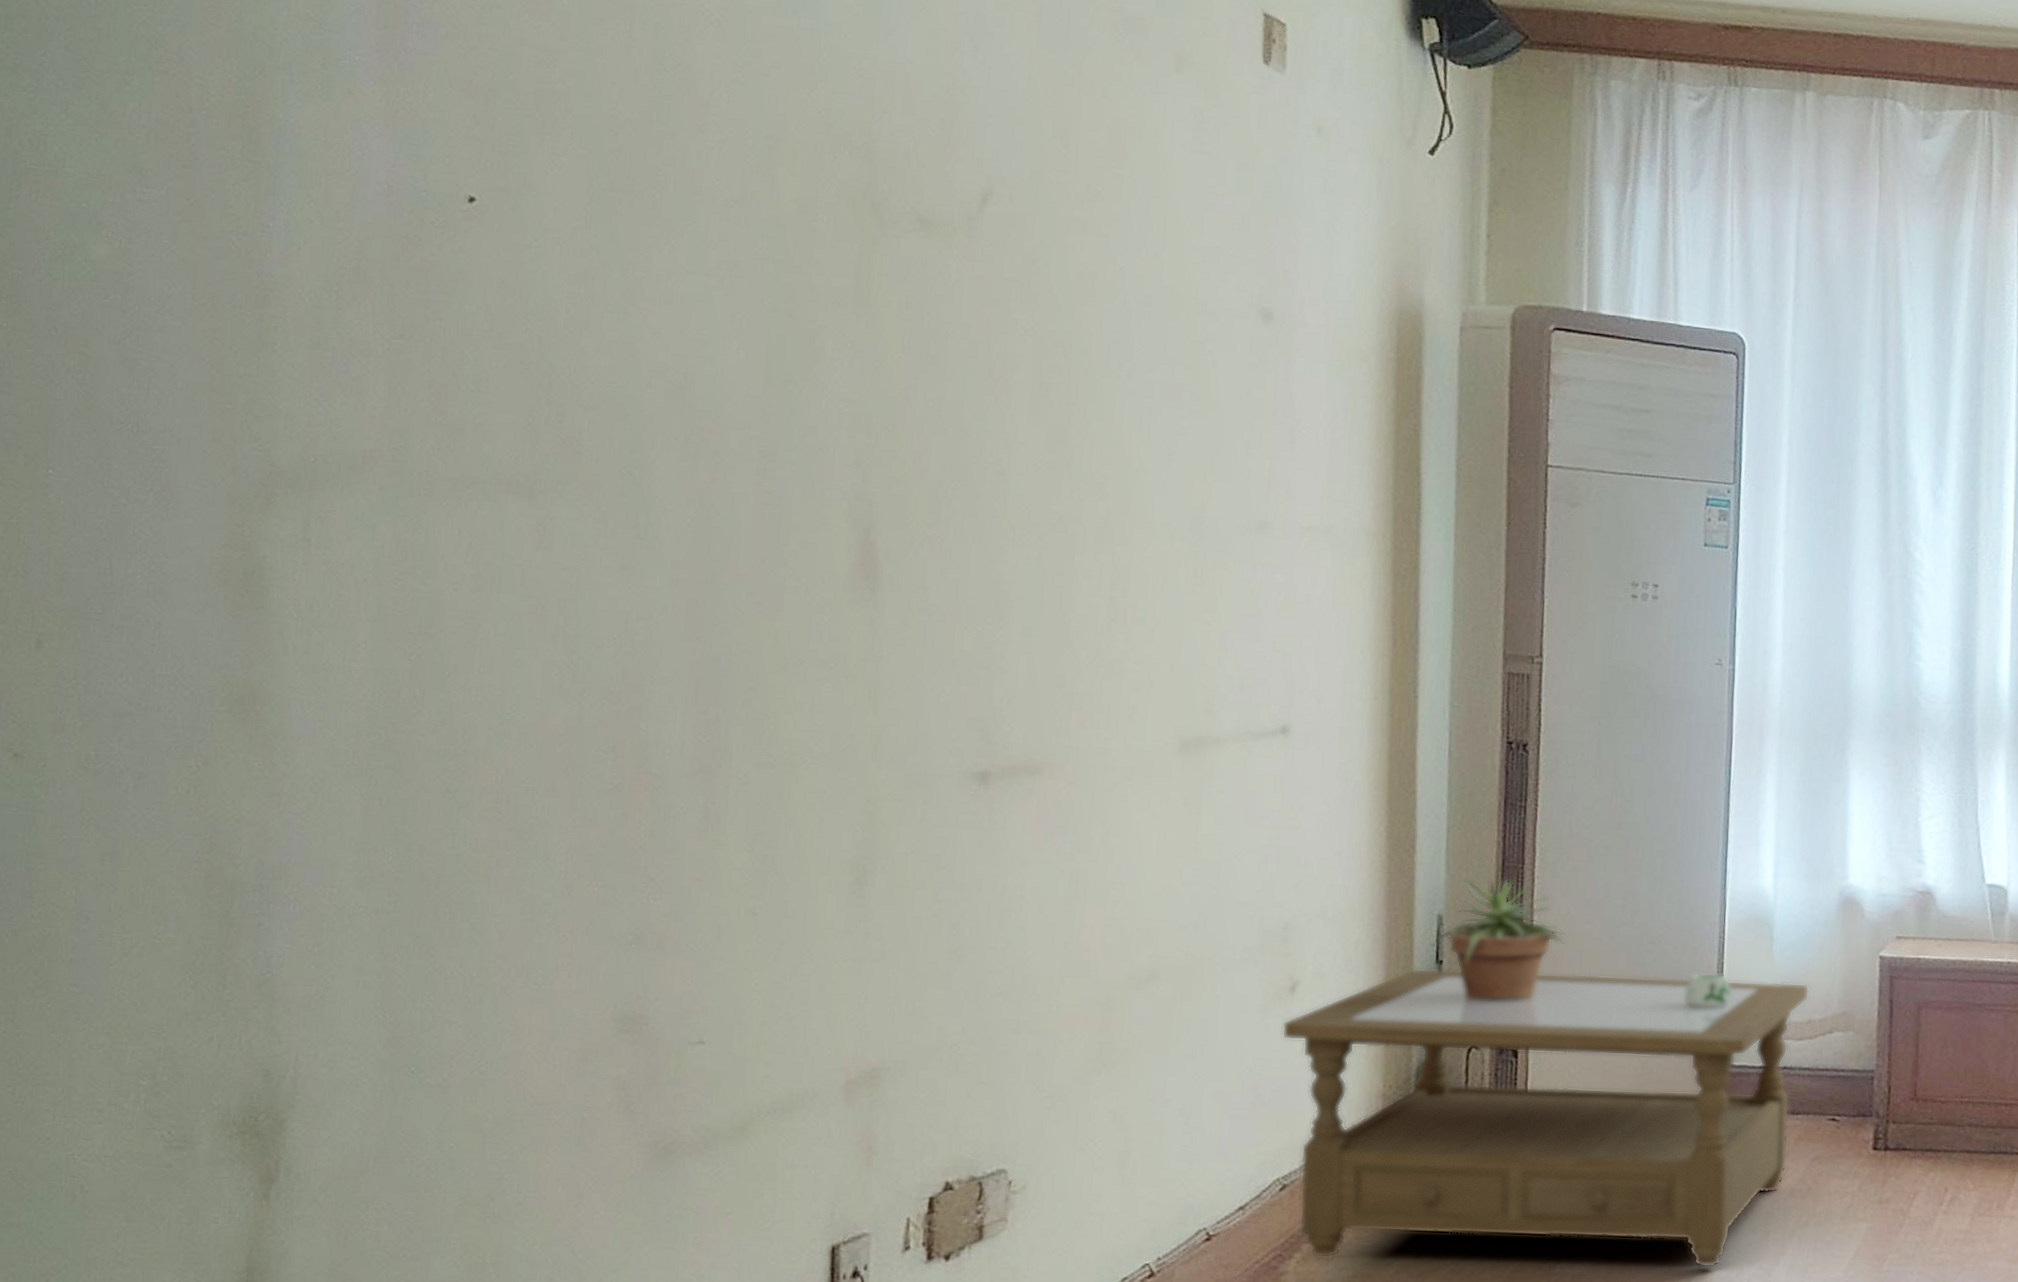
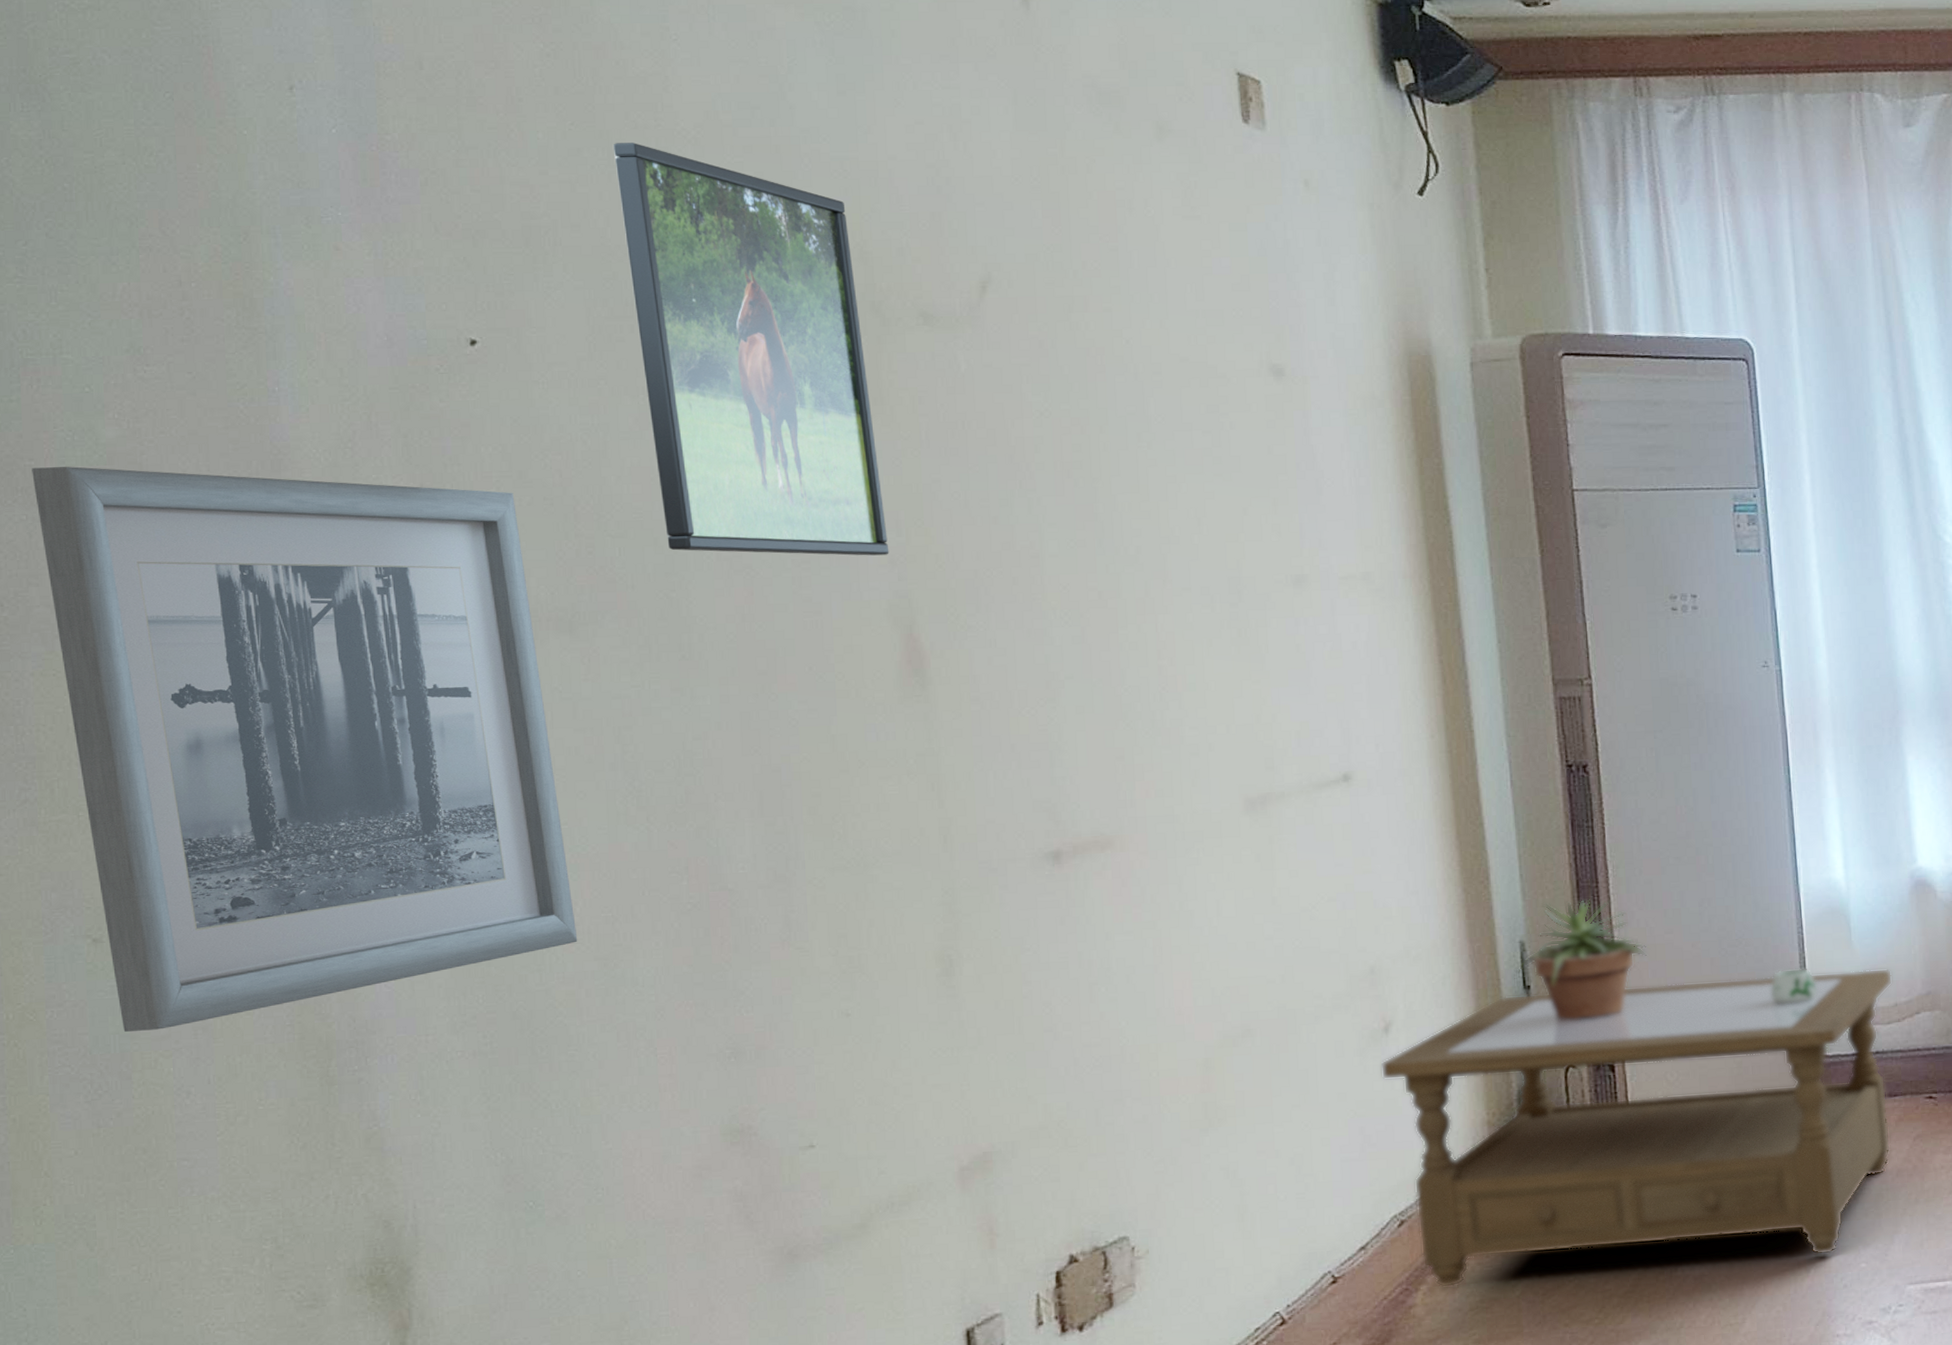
wall art: none [18,277,496,852] -> present [32,466,578,1032]
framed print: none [635,17,858,456] -> present [612,143,889,556]

